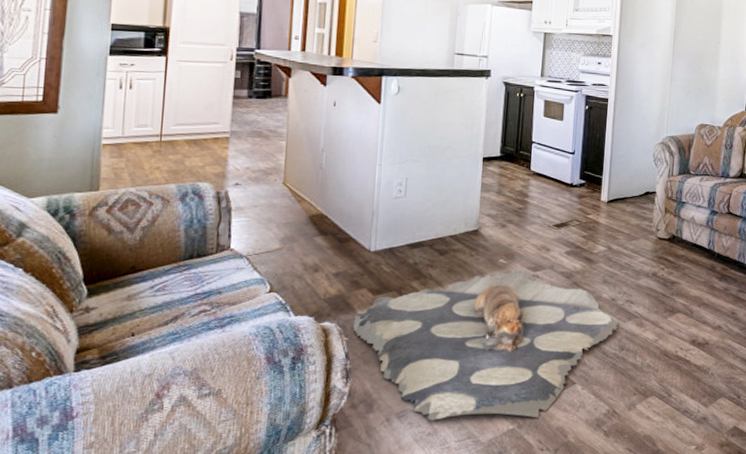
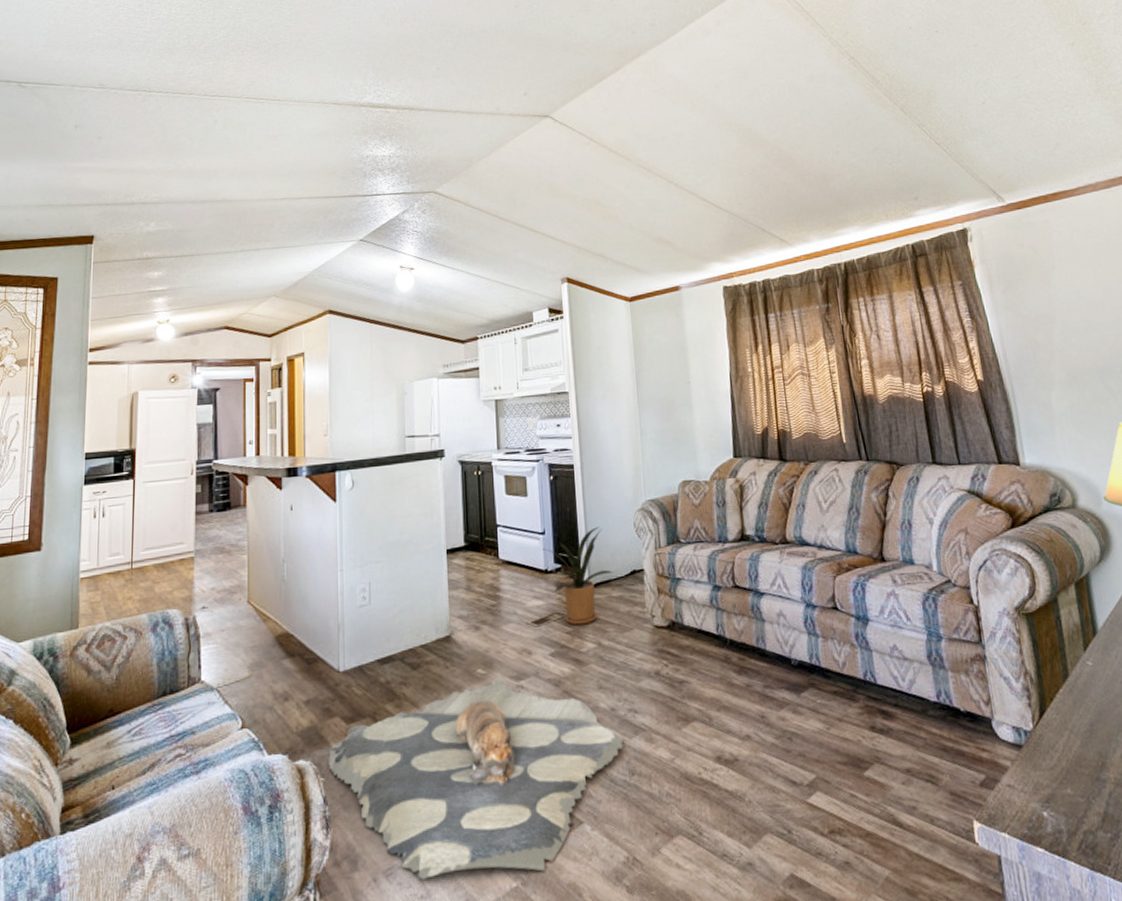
house plant: none [570,153,630,232] -> present [542,527,613,626]

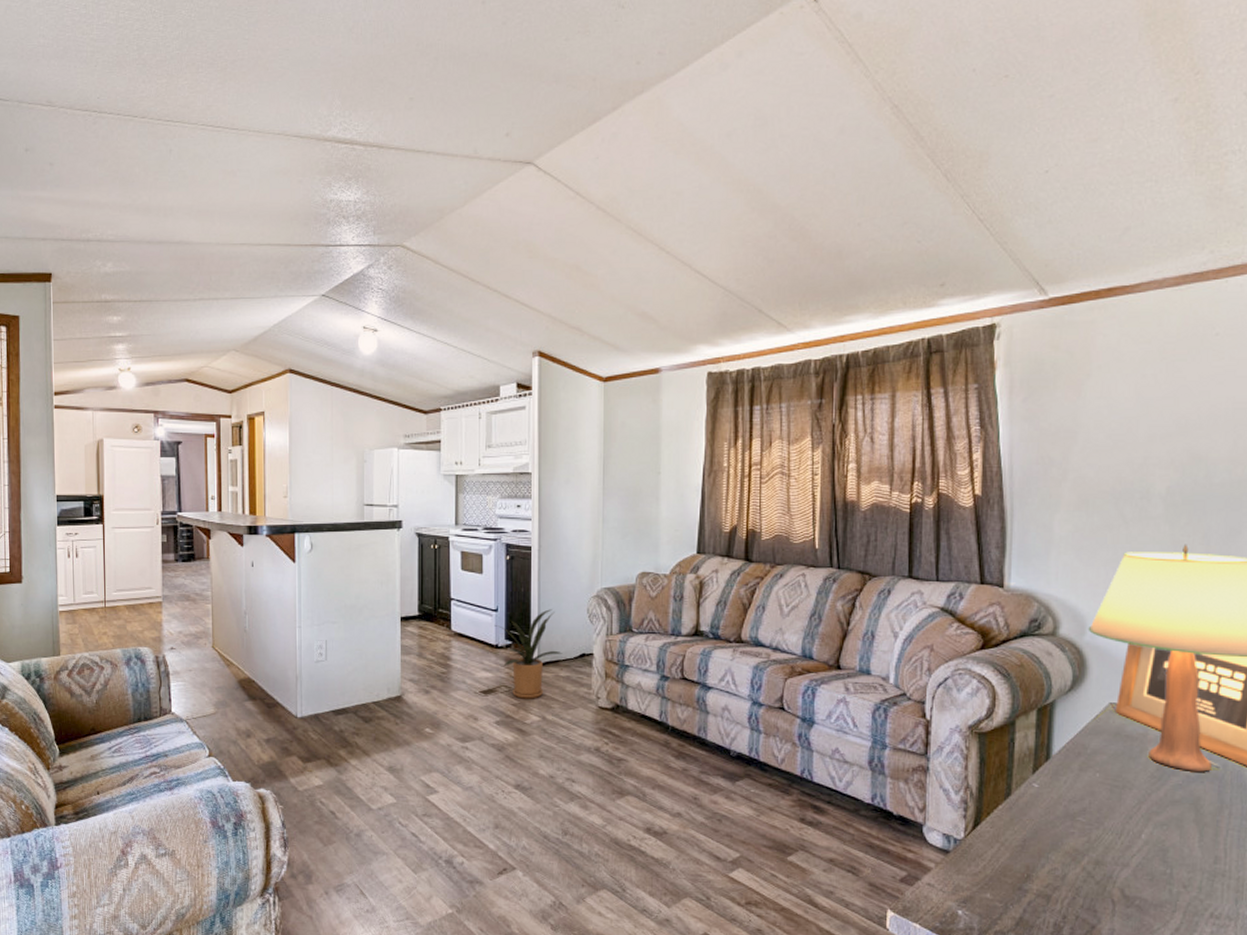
dog bed: present [329,678,624,879] -> none [287,738,559,904]

